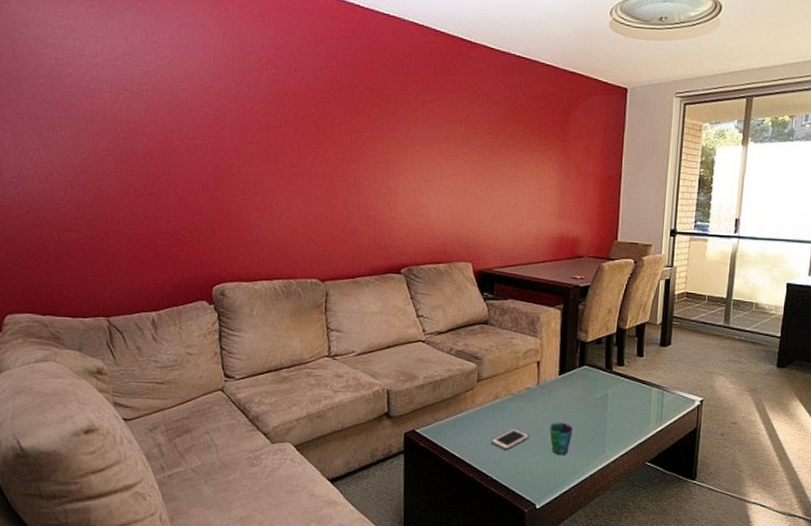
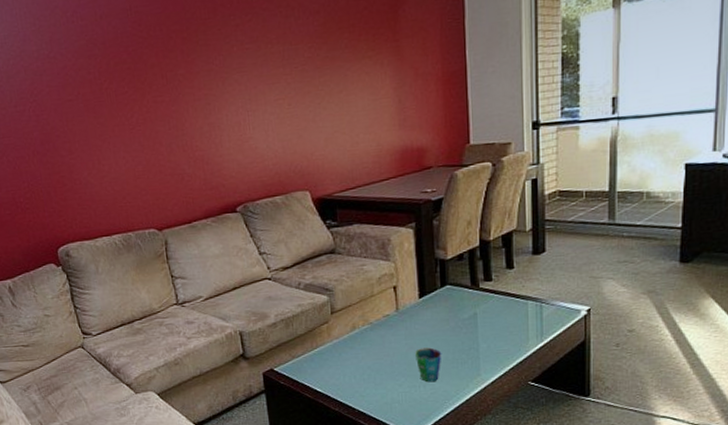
cell phone: present [491,428,529,451] -> none [353,358,394,382]

